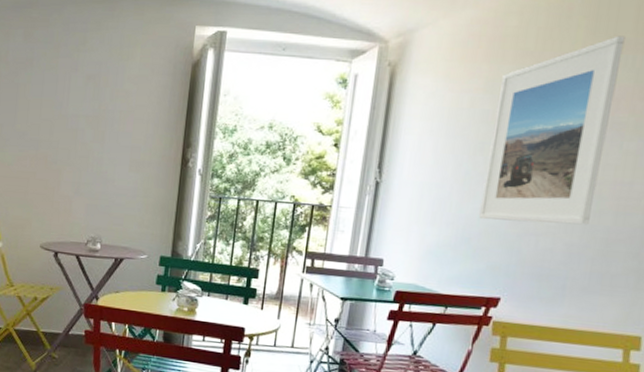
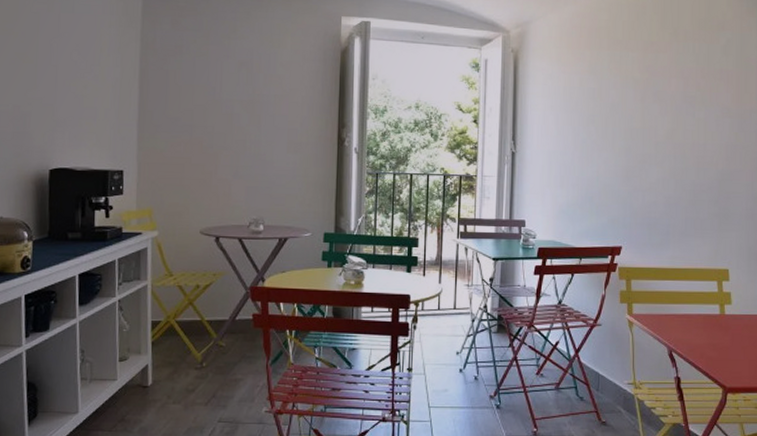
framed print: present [479,35,625,225] -> none [597,28,685,181]

